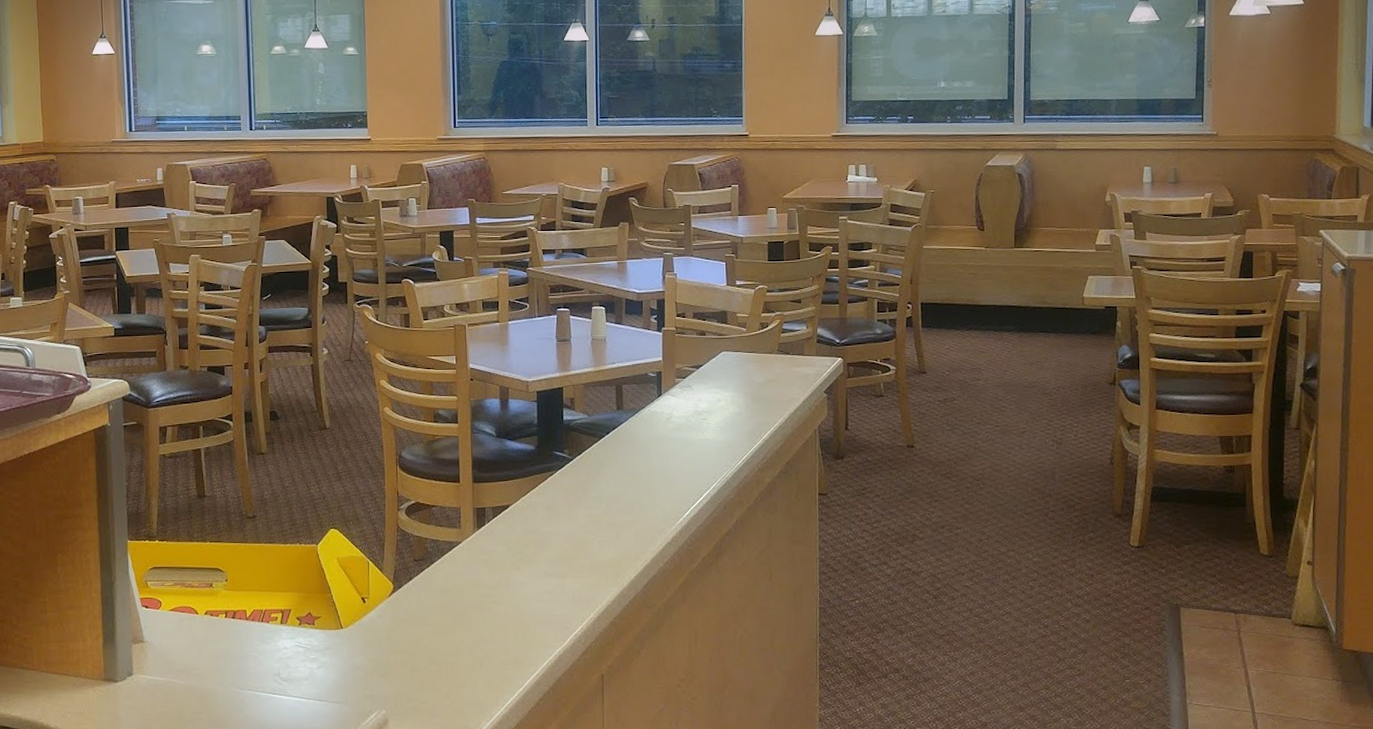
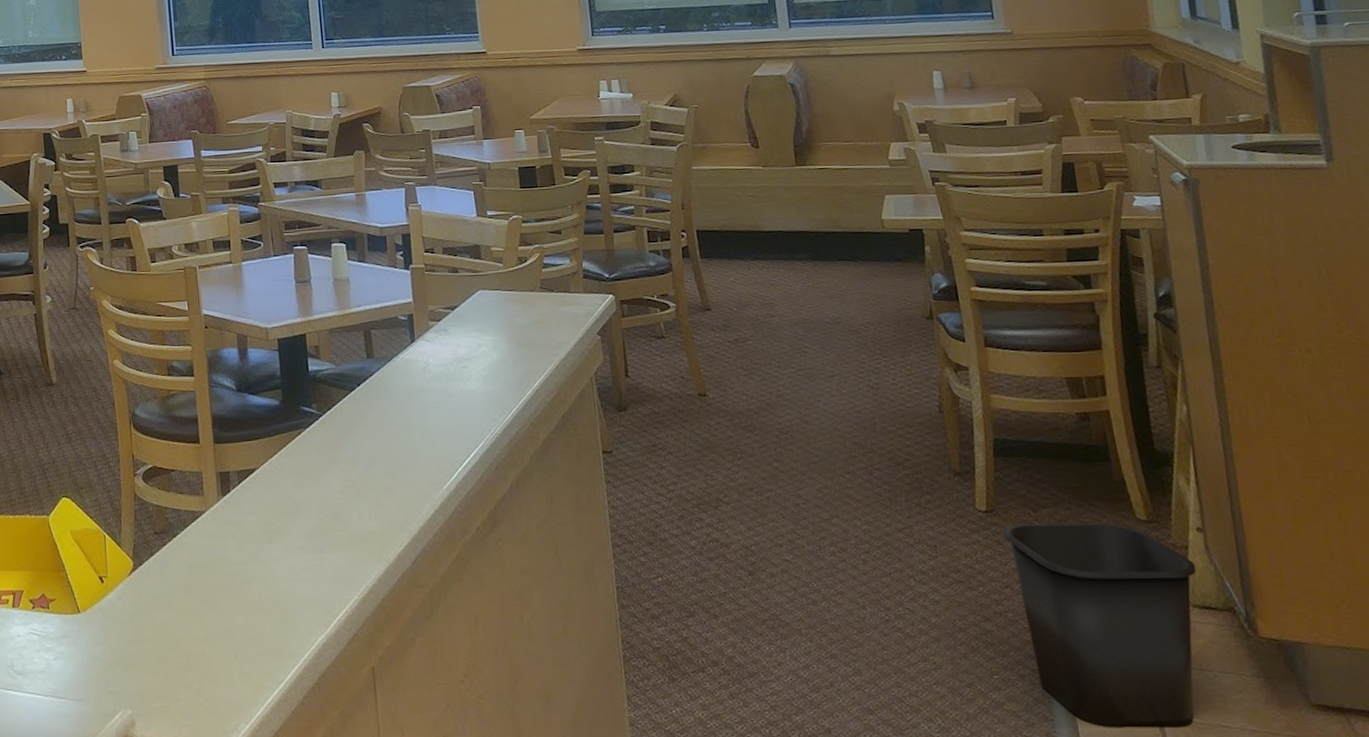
waste bin: none [1150,556,1302,721] -> present [1003,522,1197,728]

